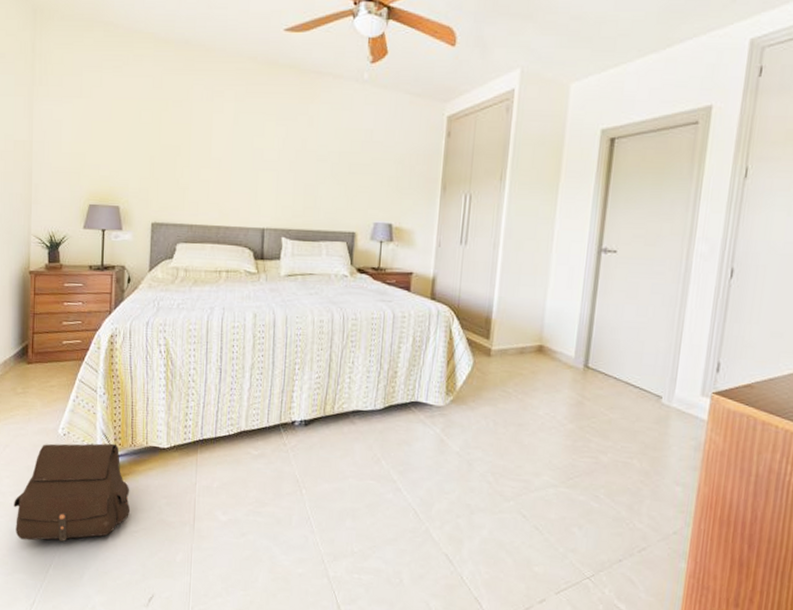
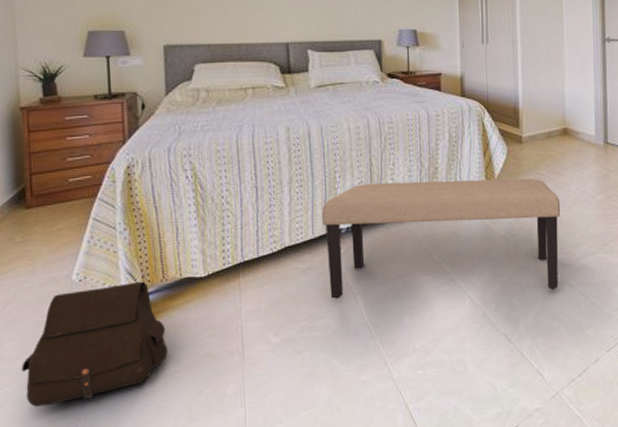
bench: none [278,379,525,517] -> present [322,178,561,299]

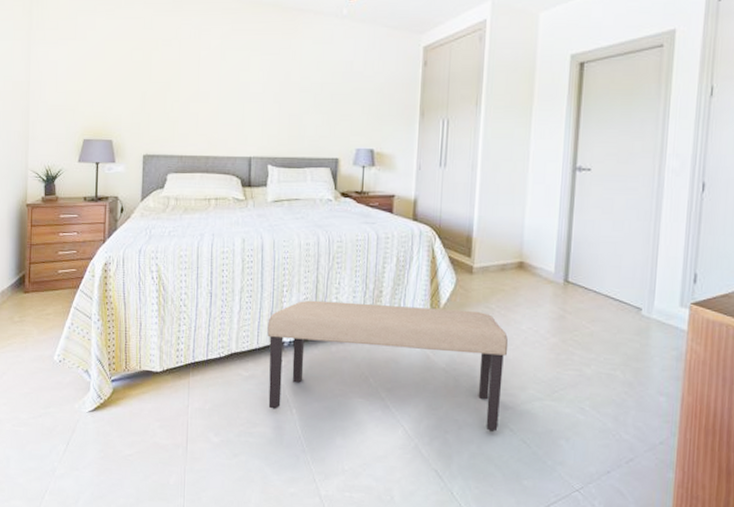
satchel: present [21,281,169,407] -> none [10,368,125,467]

